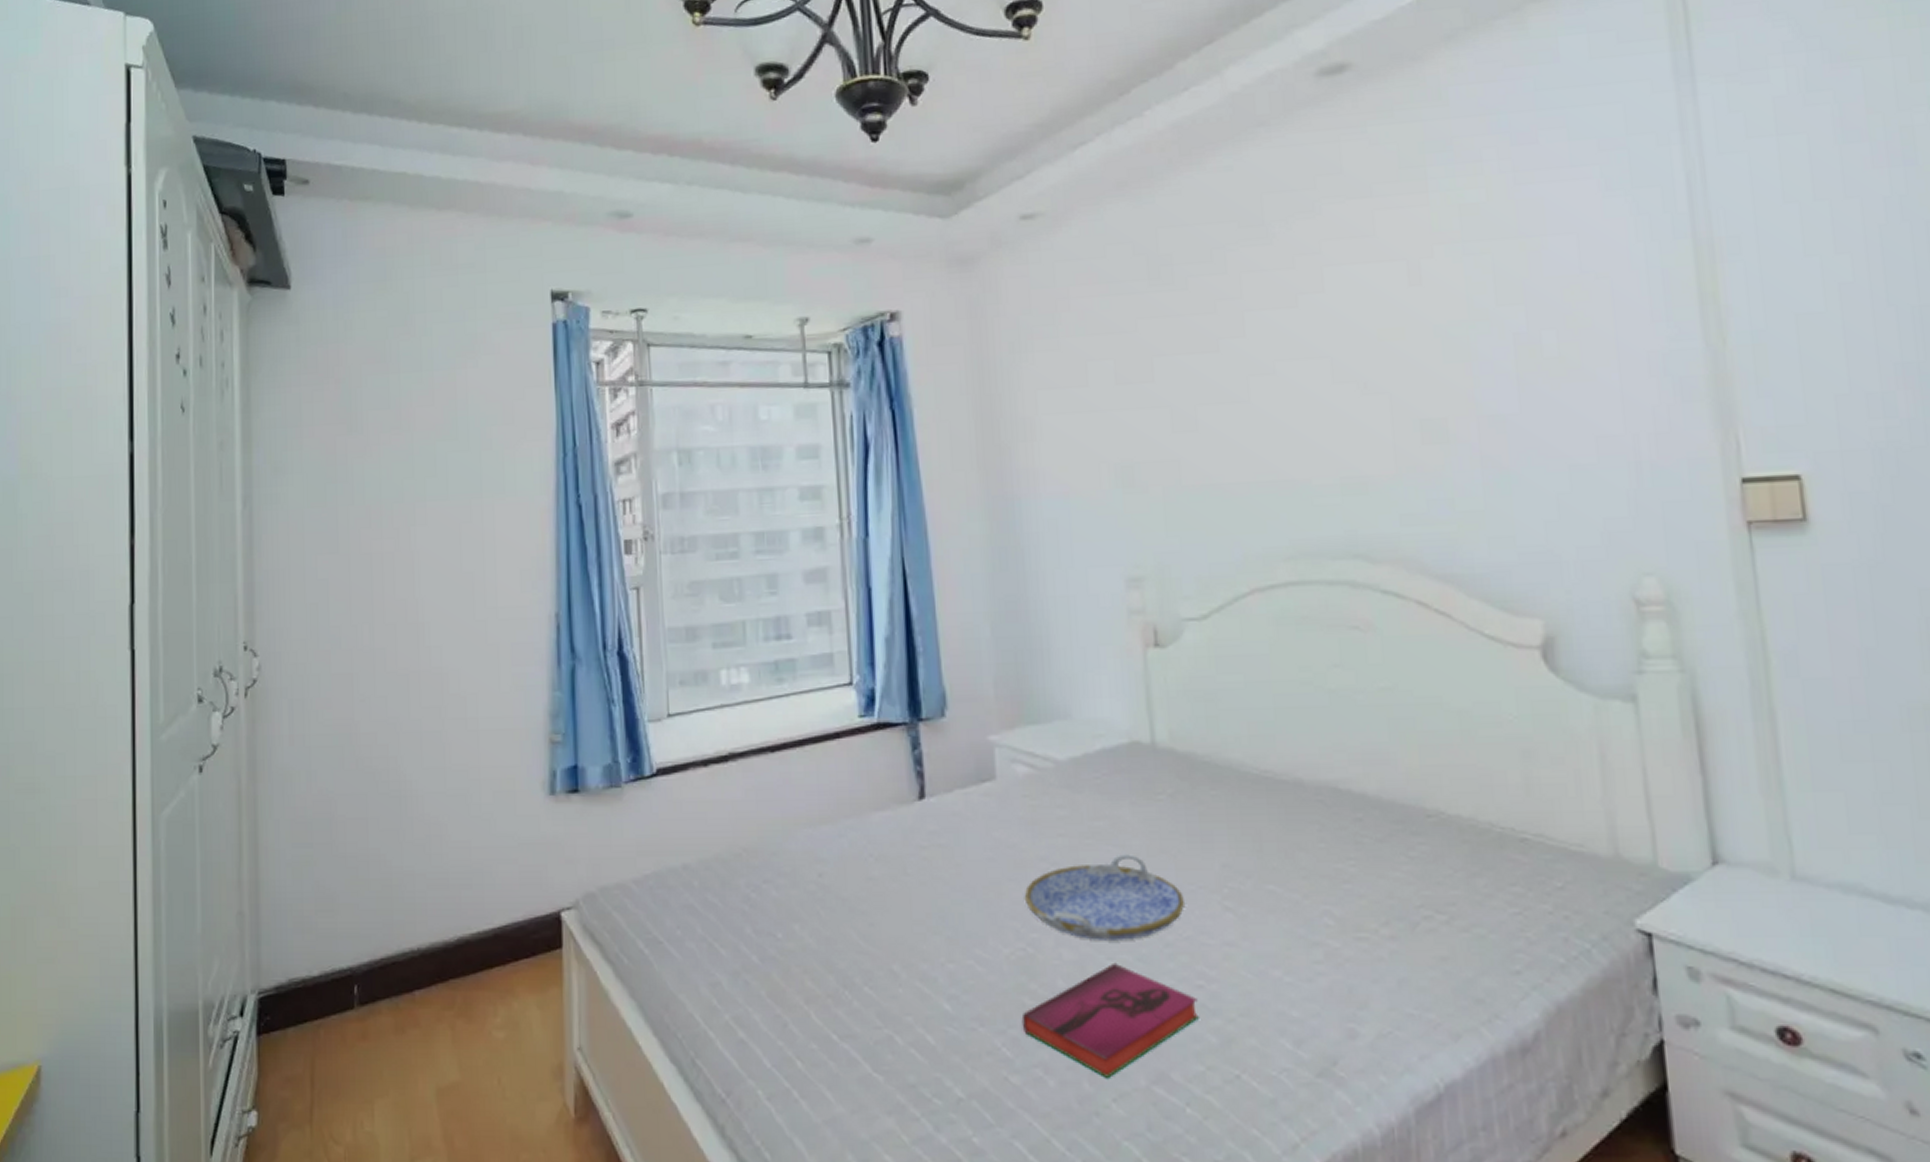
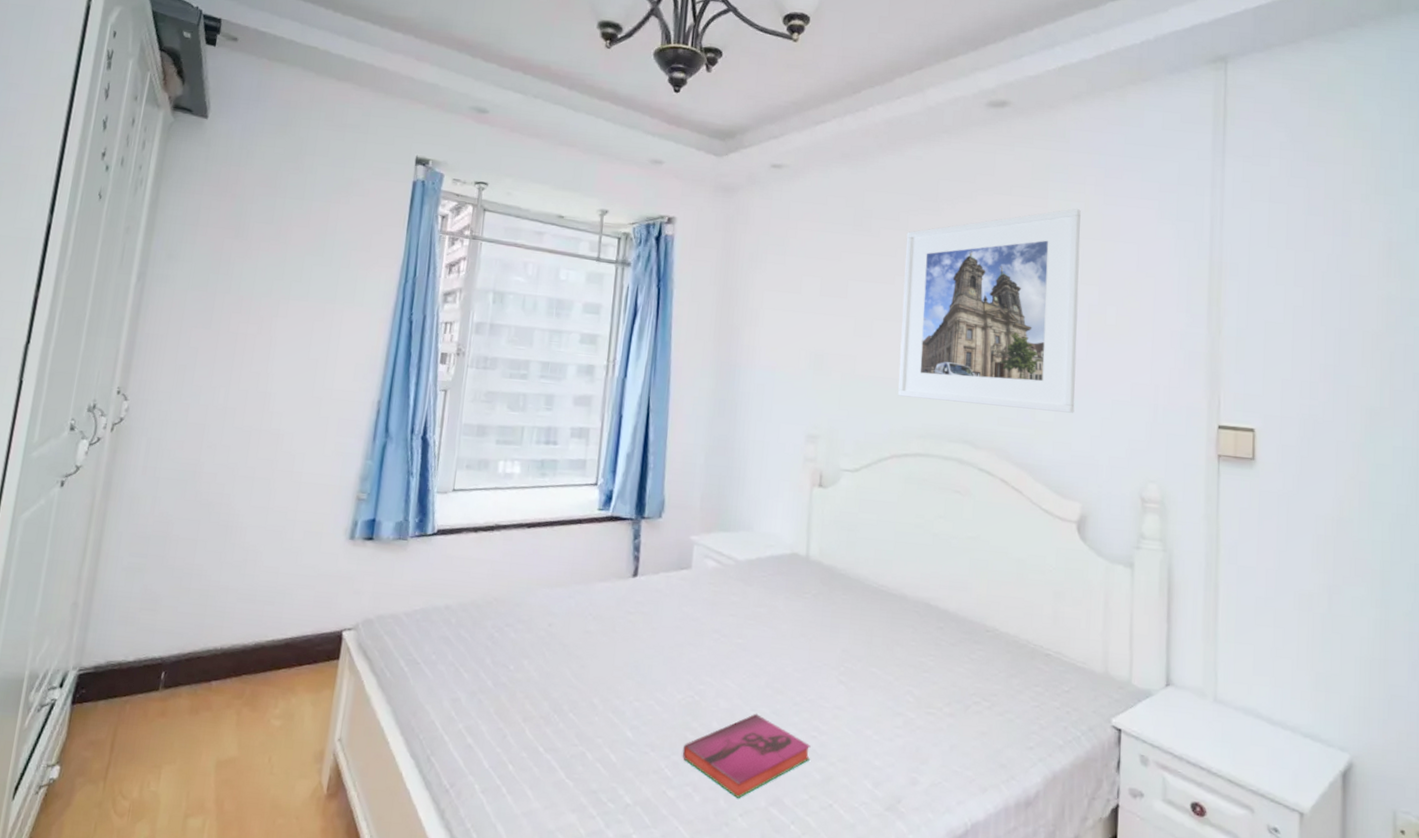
serving tray: present [1024,854,1184,940] -> none [698,634,812,698]
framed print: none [1226,199,1514,506] -> present [898,209,1081,413]

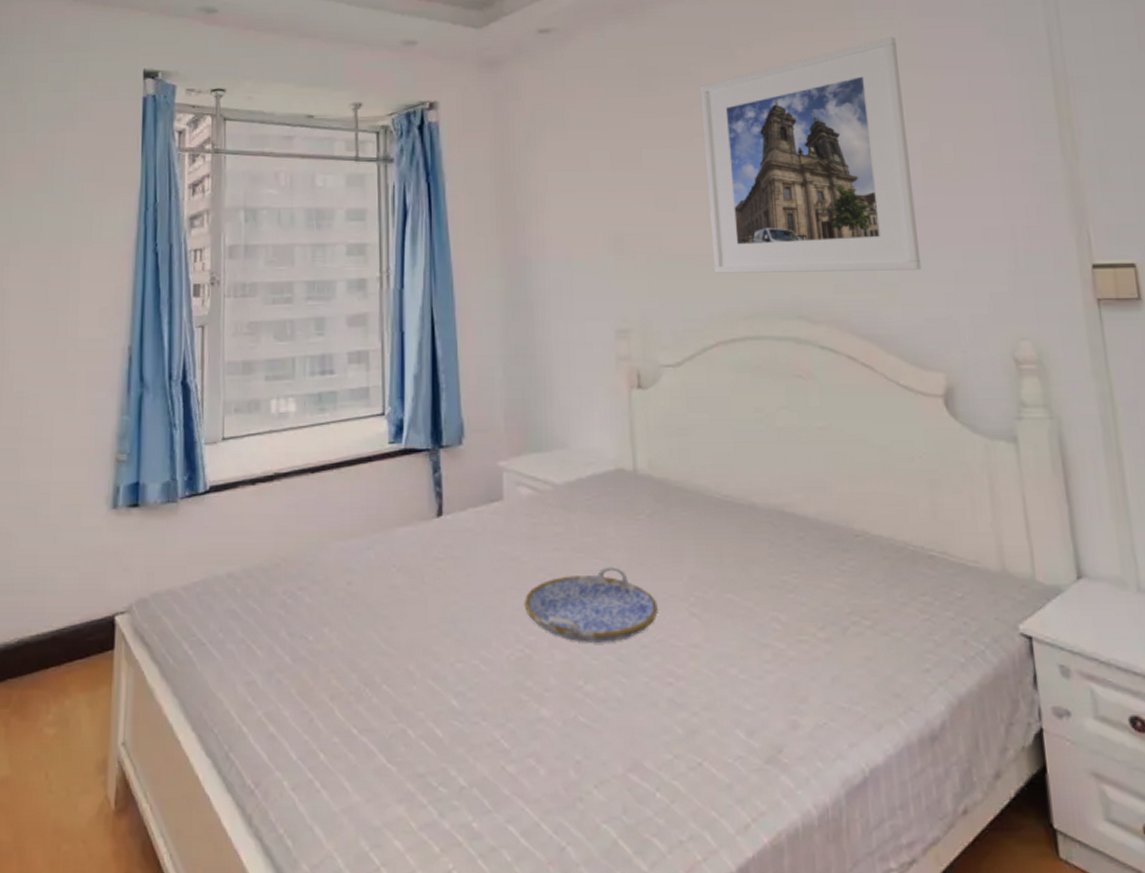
hardback book: present [682,713,811,798] -> none [518,662,668,766]
serving tray: none [698,634,812,698] -> present [524,567,658,642]

